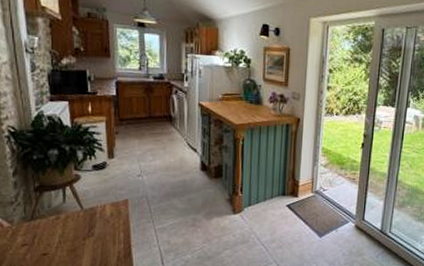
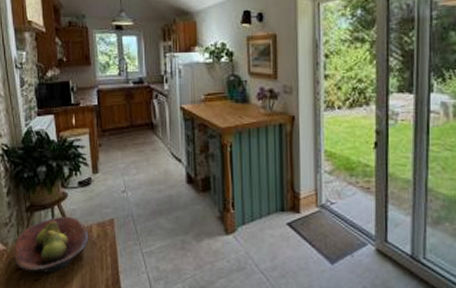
fruit bowl: none [20,196,102,248] -> present [14,216,89,273]

